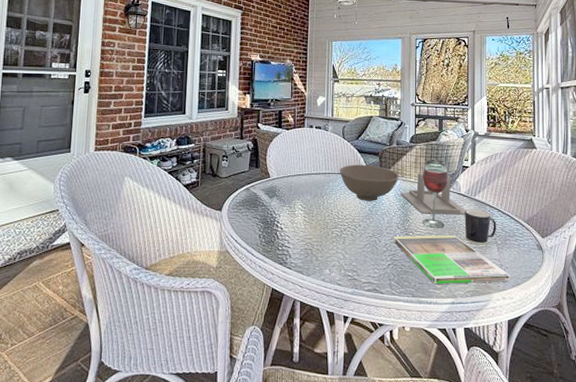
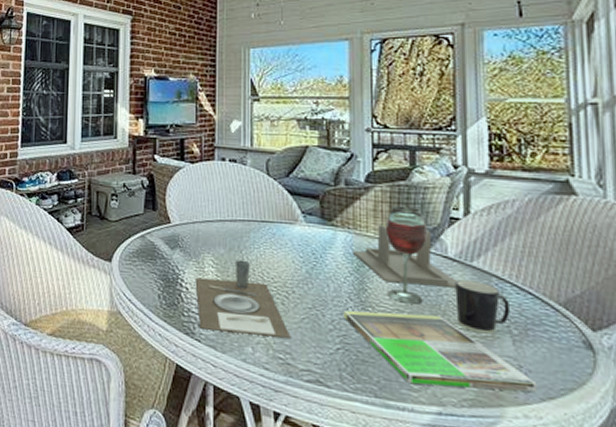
place setting: none [288,203,357,260] -> present [195,260,291,338]
bowl: present [339,164,400,201] -> none [262,210,351,261]

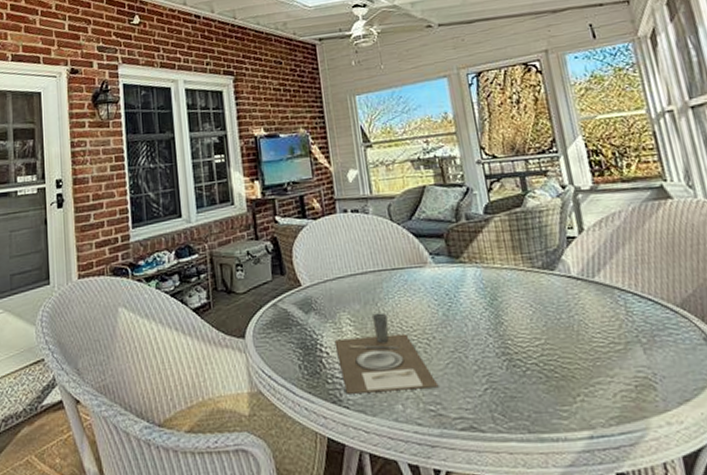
magazine: present [344,310,537,392] -> none [485,337,674,413]
napkin holder: present [353,225,457,288] -> none [484,252,585,312]
wineglass: present [385,205,428,304] -> none [509,232,557,330]
mug: present [455,279,510,334] -> none [582,295,637,348]

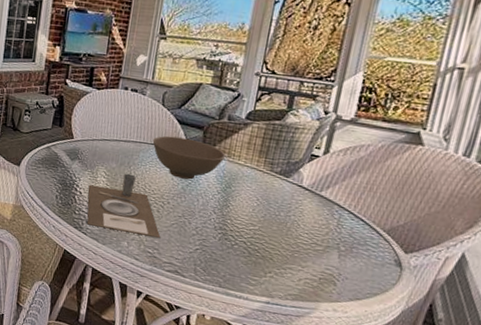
bowl: none [392,252,479,303] -> present [152,135,226,180]

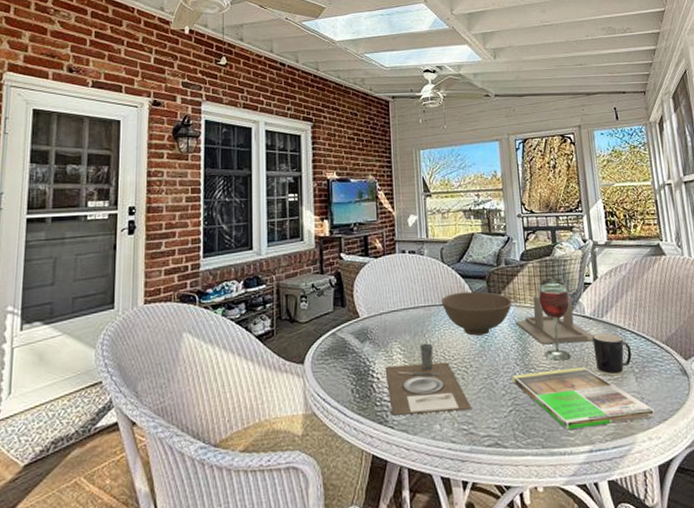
magazine: none [206,221,350,294] -> present [512,367,656,430]
napkin holder: none [224,155,305,211] -> present [516,295,594,345]
wineglass: none [245,140,291,221] -> present [538,277,571,361]
mug: none [298,204,344,249] -> present [592,332,632,376]

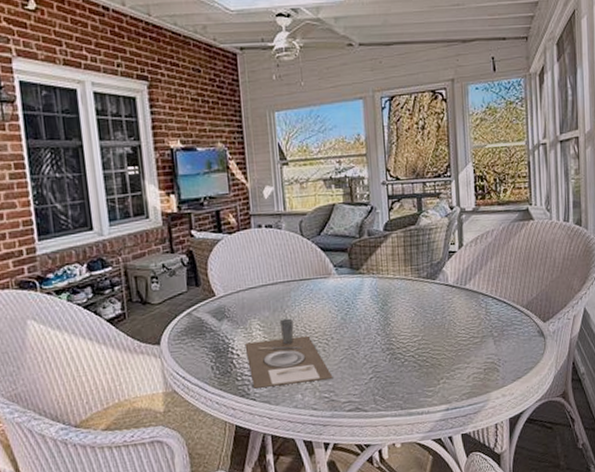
bowl: present [440,291,513,336] -> none [300,264,375,309]
magazine: present [512,367,656,430] -> none [374,333,510,393]
napkin holder: present [516,295,594,345] -> none [378,264,456,315]
wineglass: present [538,277,571,361] -> none [401,247,434,329]
mug: present [592,332,632,376] -> none [454,300,492,341]

